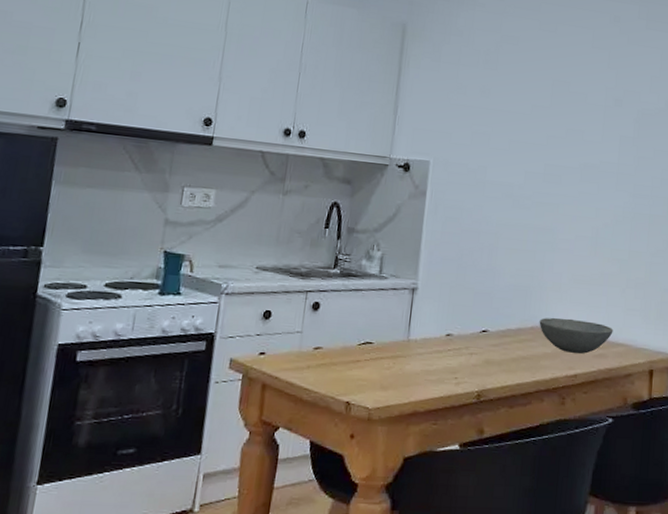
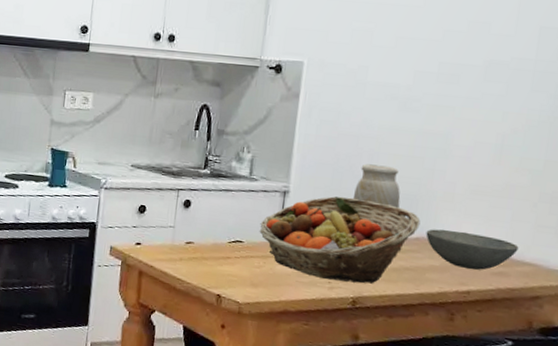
fruit basket: none [389,291,534,376] -> present [259,196,421,284]
vase: none [475,258,517,300] -> present [353,164,401,209]

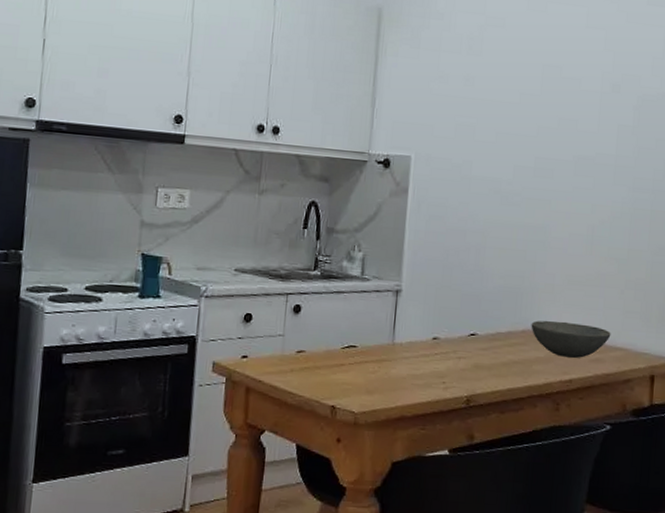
fruit basket: present [259,196,421,284] -> none [373,292,526,381]
vase: present [353,164,401,209] -> none [463,258,507,302]

